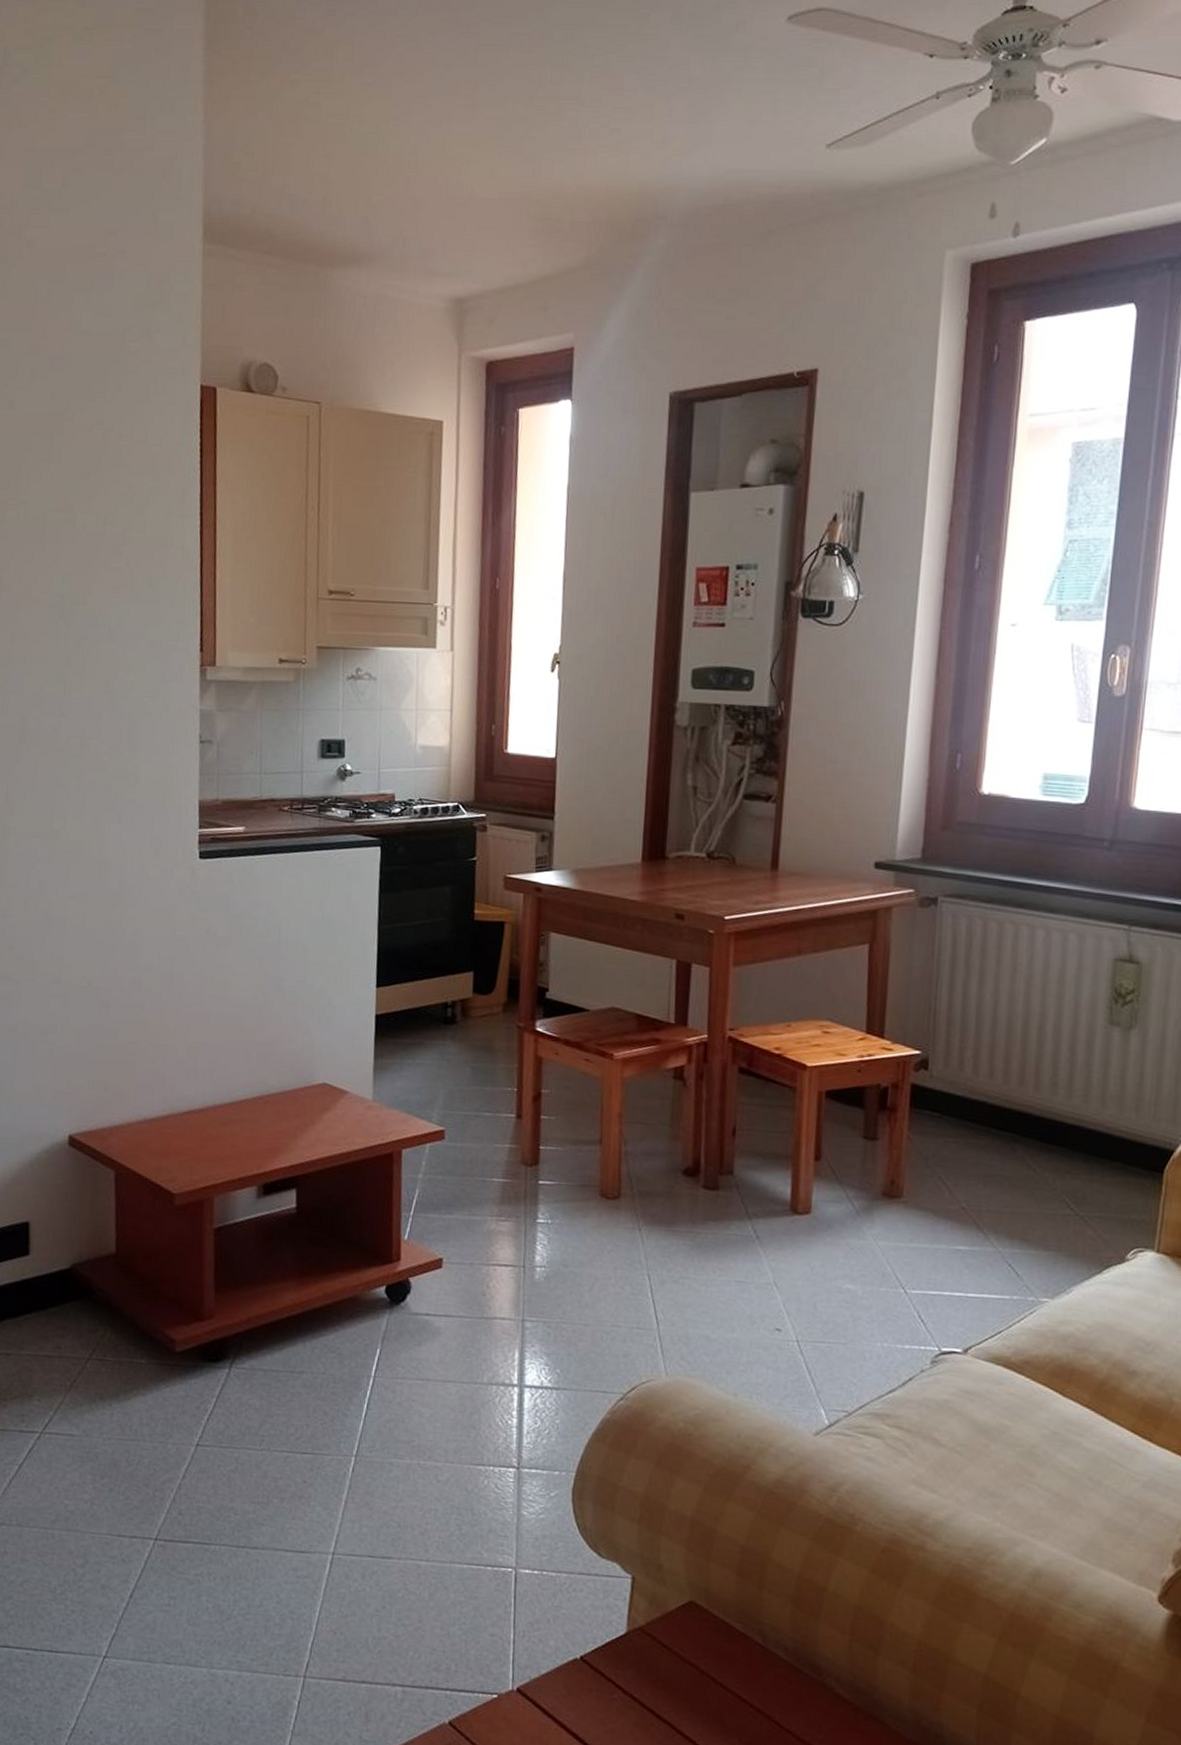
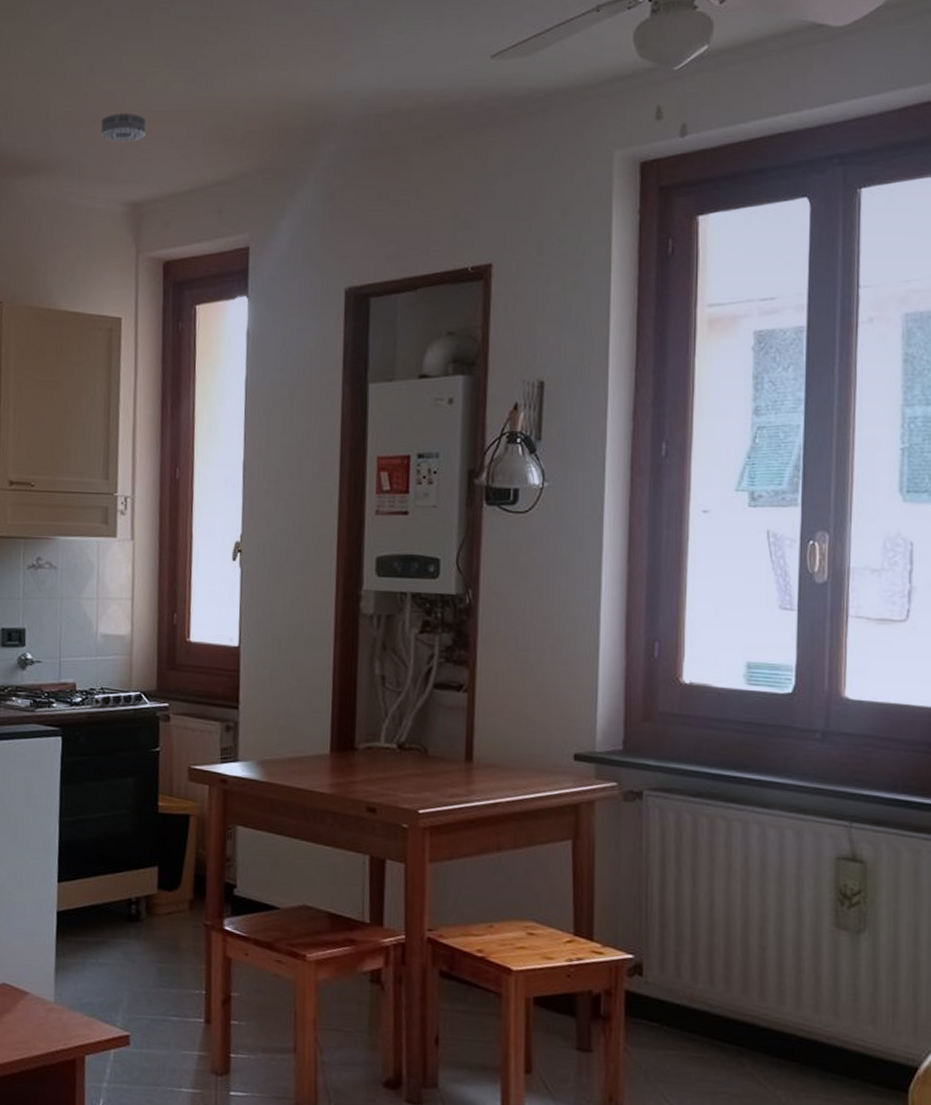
smoke detector: none [423,200,471,232] -> present [100,113,147,142]

